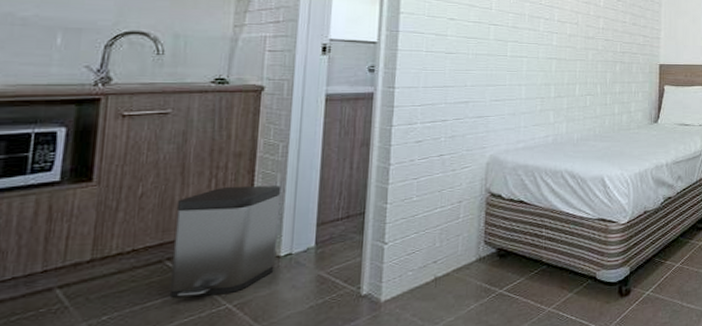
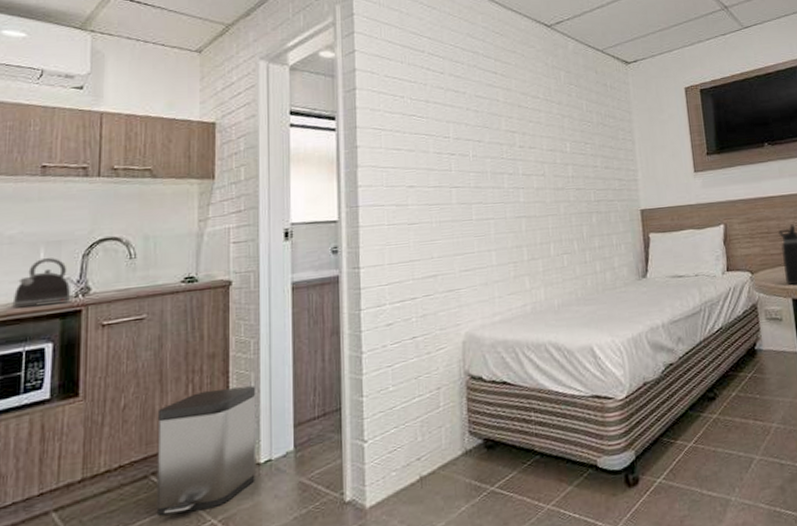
kettle: none [22,44,90,90] -> present [12,258,71,308]

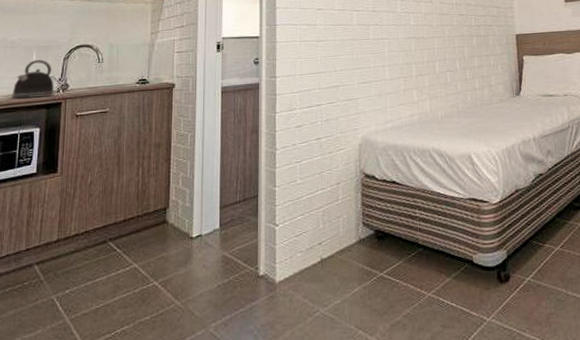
pedal bin: present [156,386,256,516] -> none [112,172,191,275]

